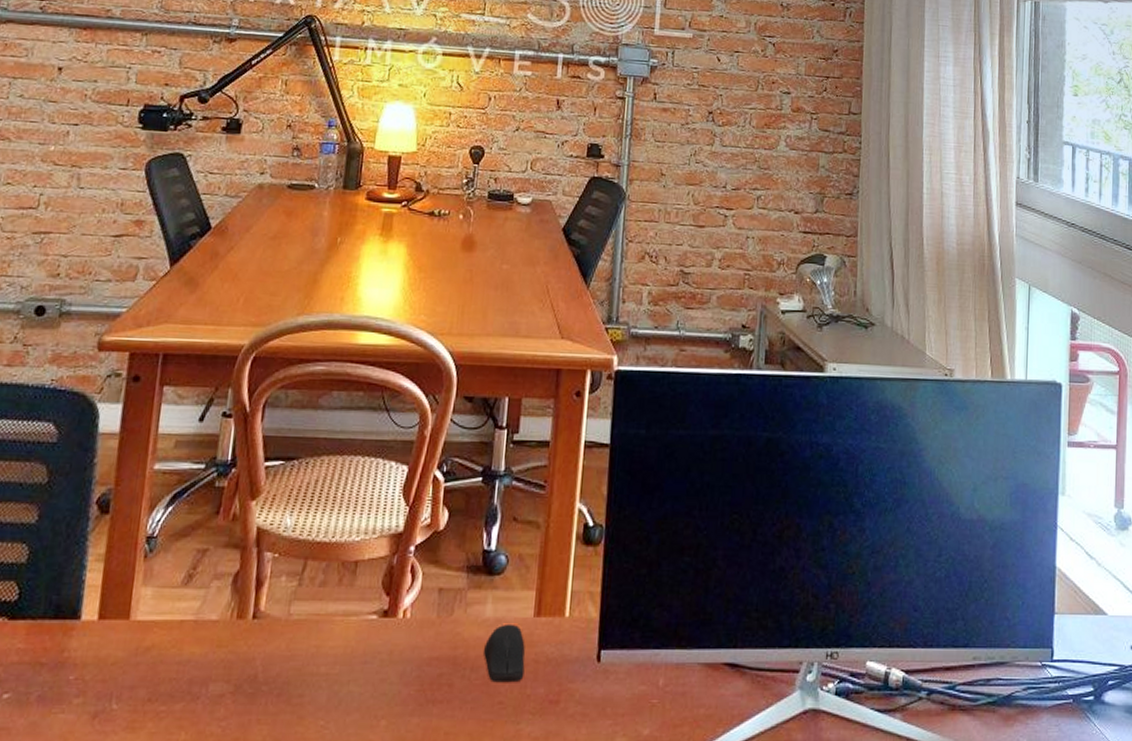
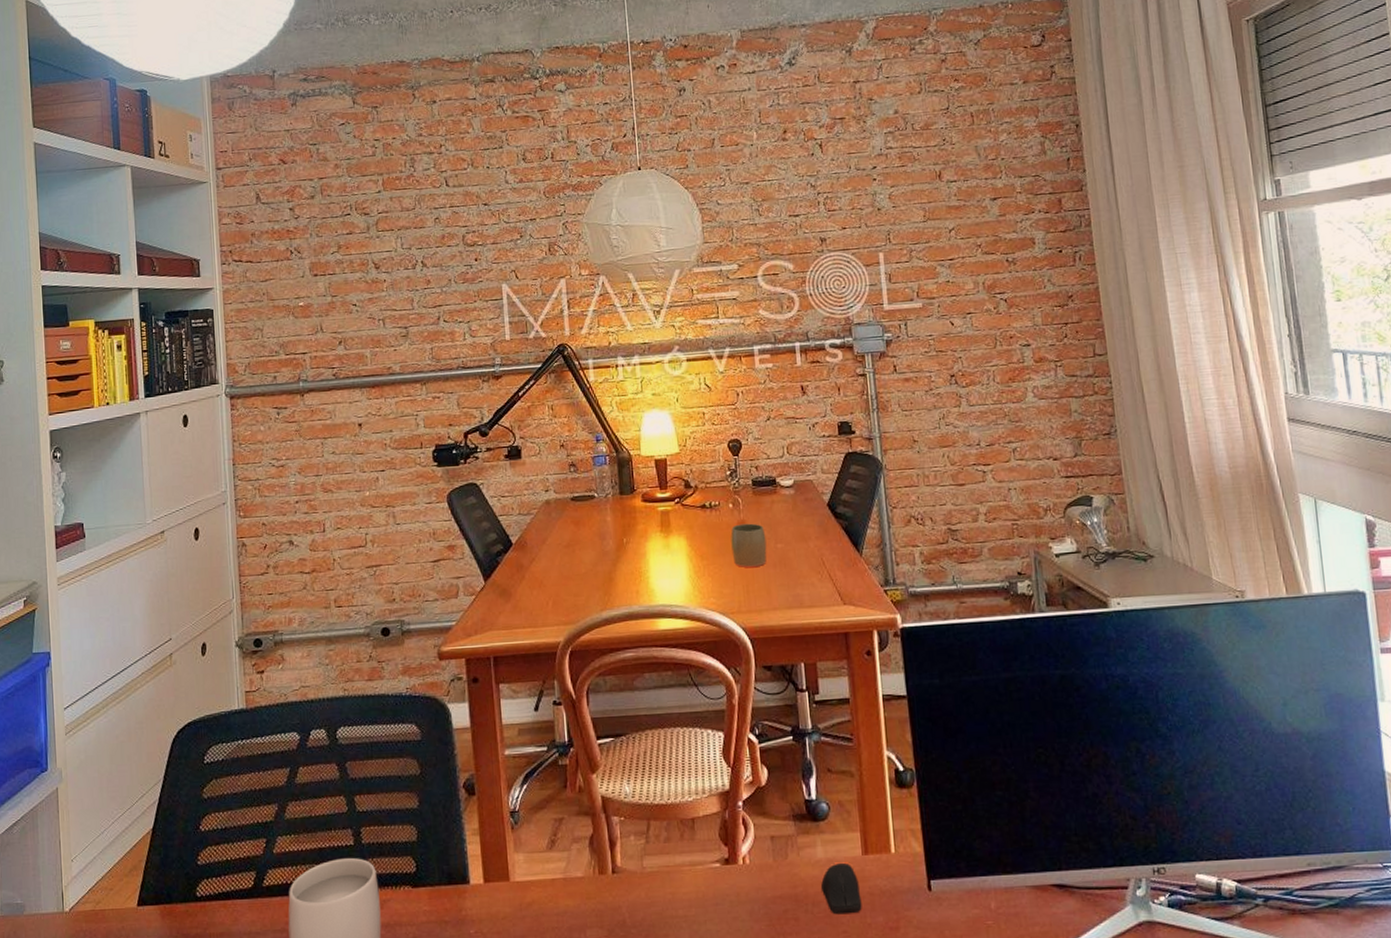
mug: none [453,238,493,287] -> present [730,523,767,568]

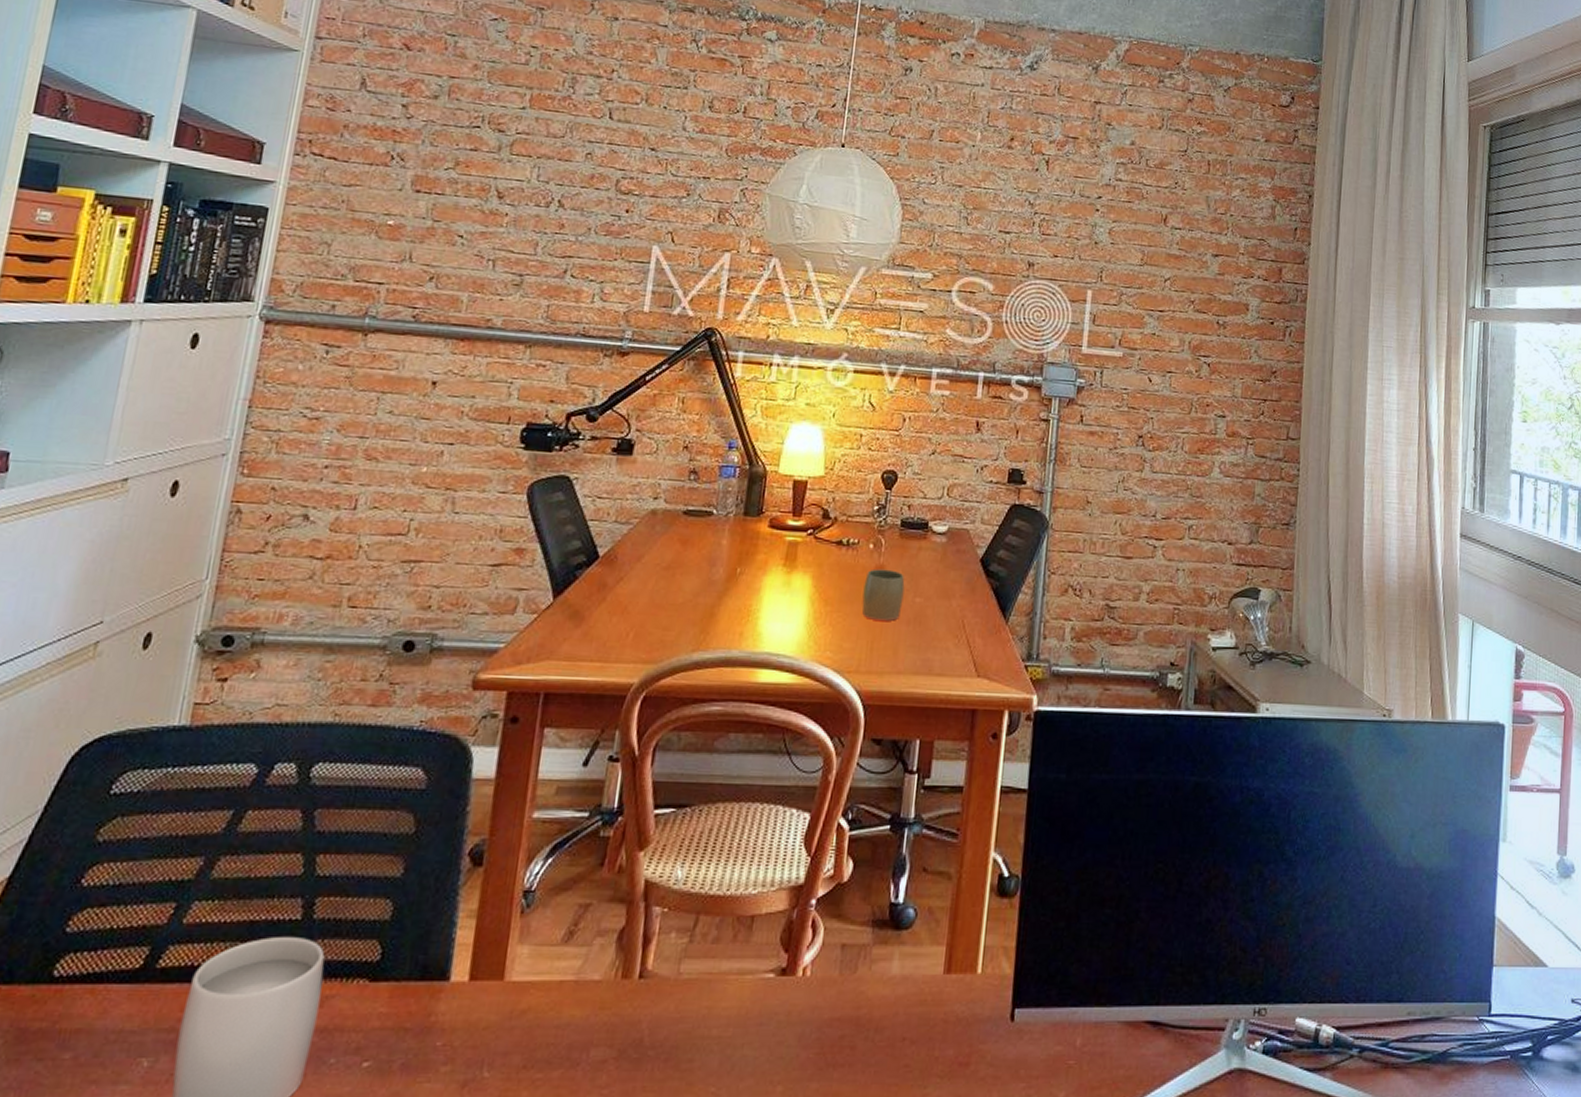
computer mouse: present [821,862,862,915] -> none [889,981,934,1044]

